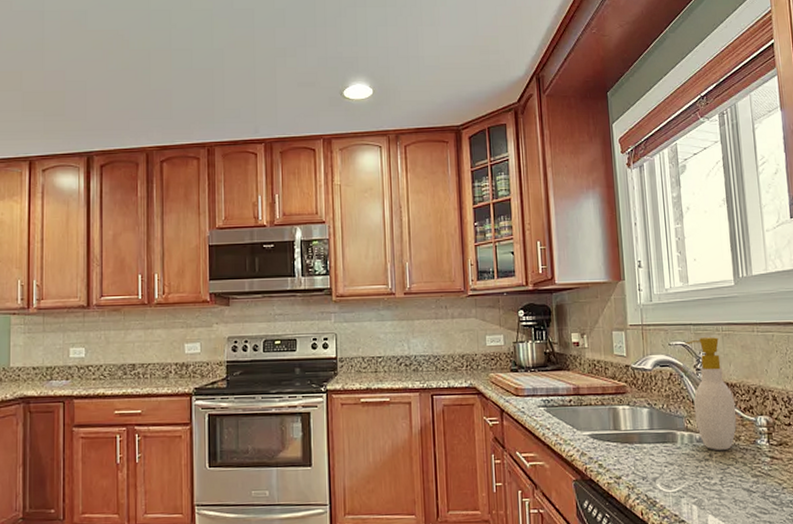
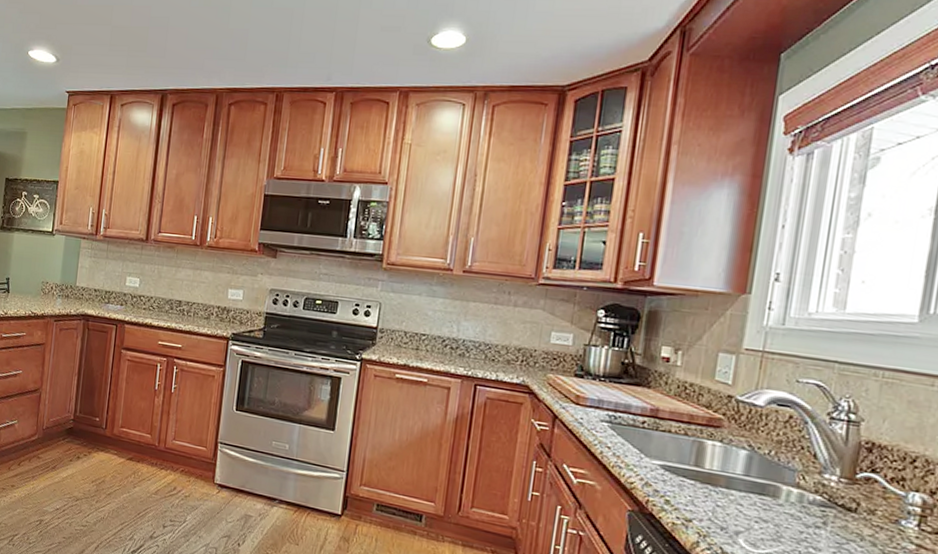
soap bottle: present [685,337,737,451] -> none [812,380,880,523]

